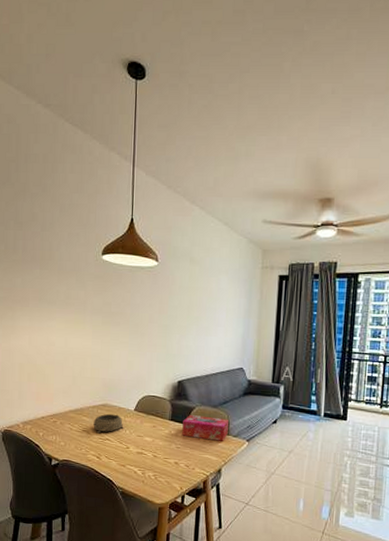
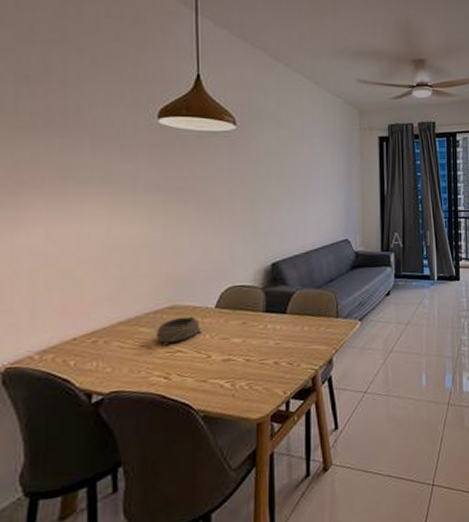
tissue box: present [182,415,229,441] -> none [281,299,337,329]

